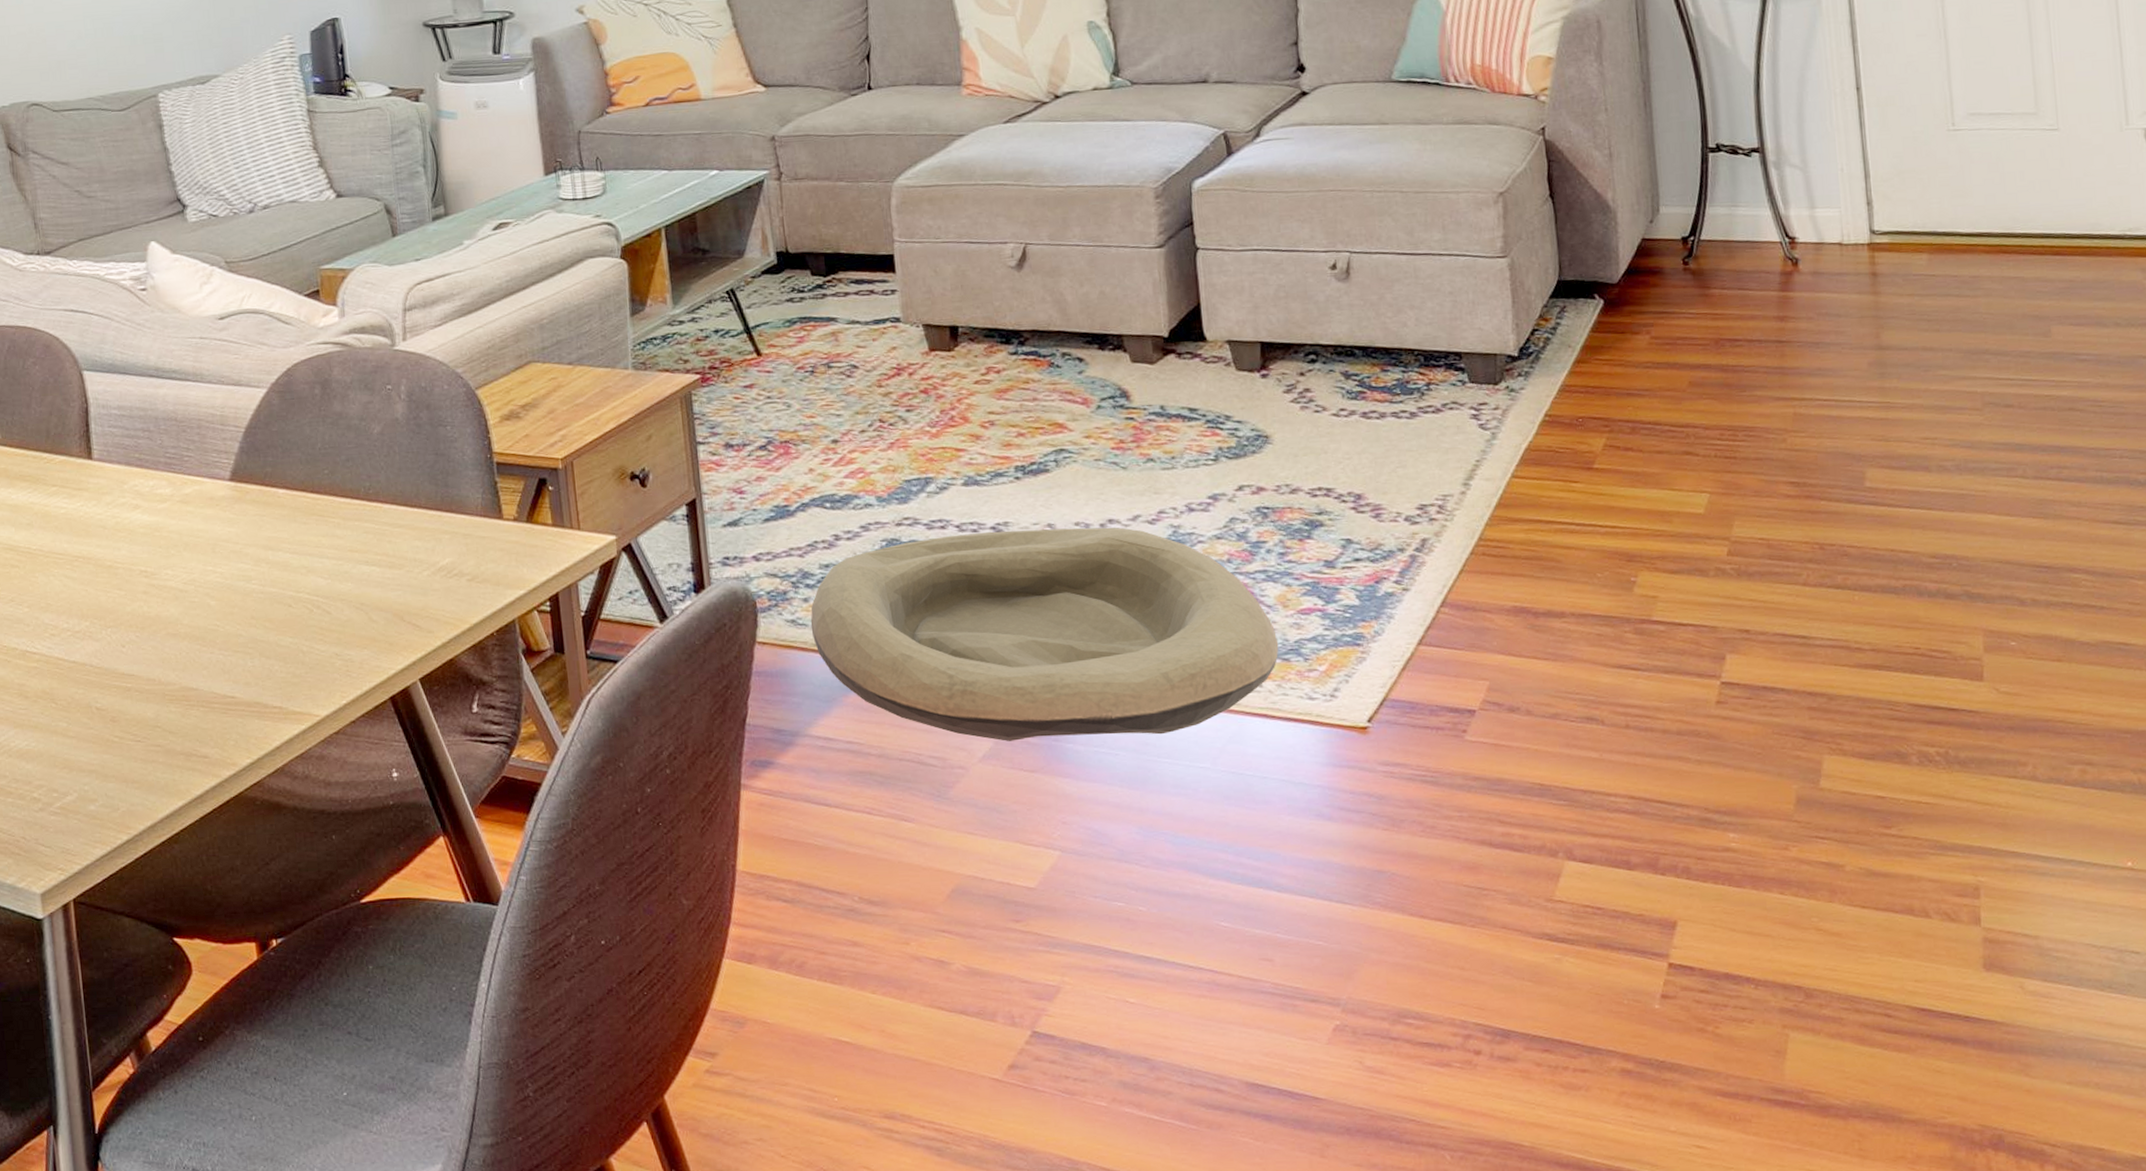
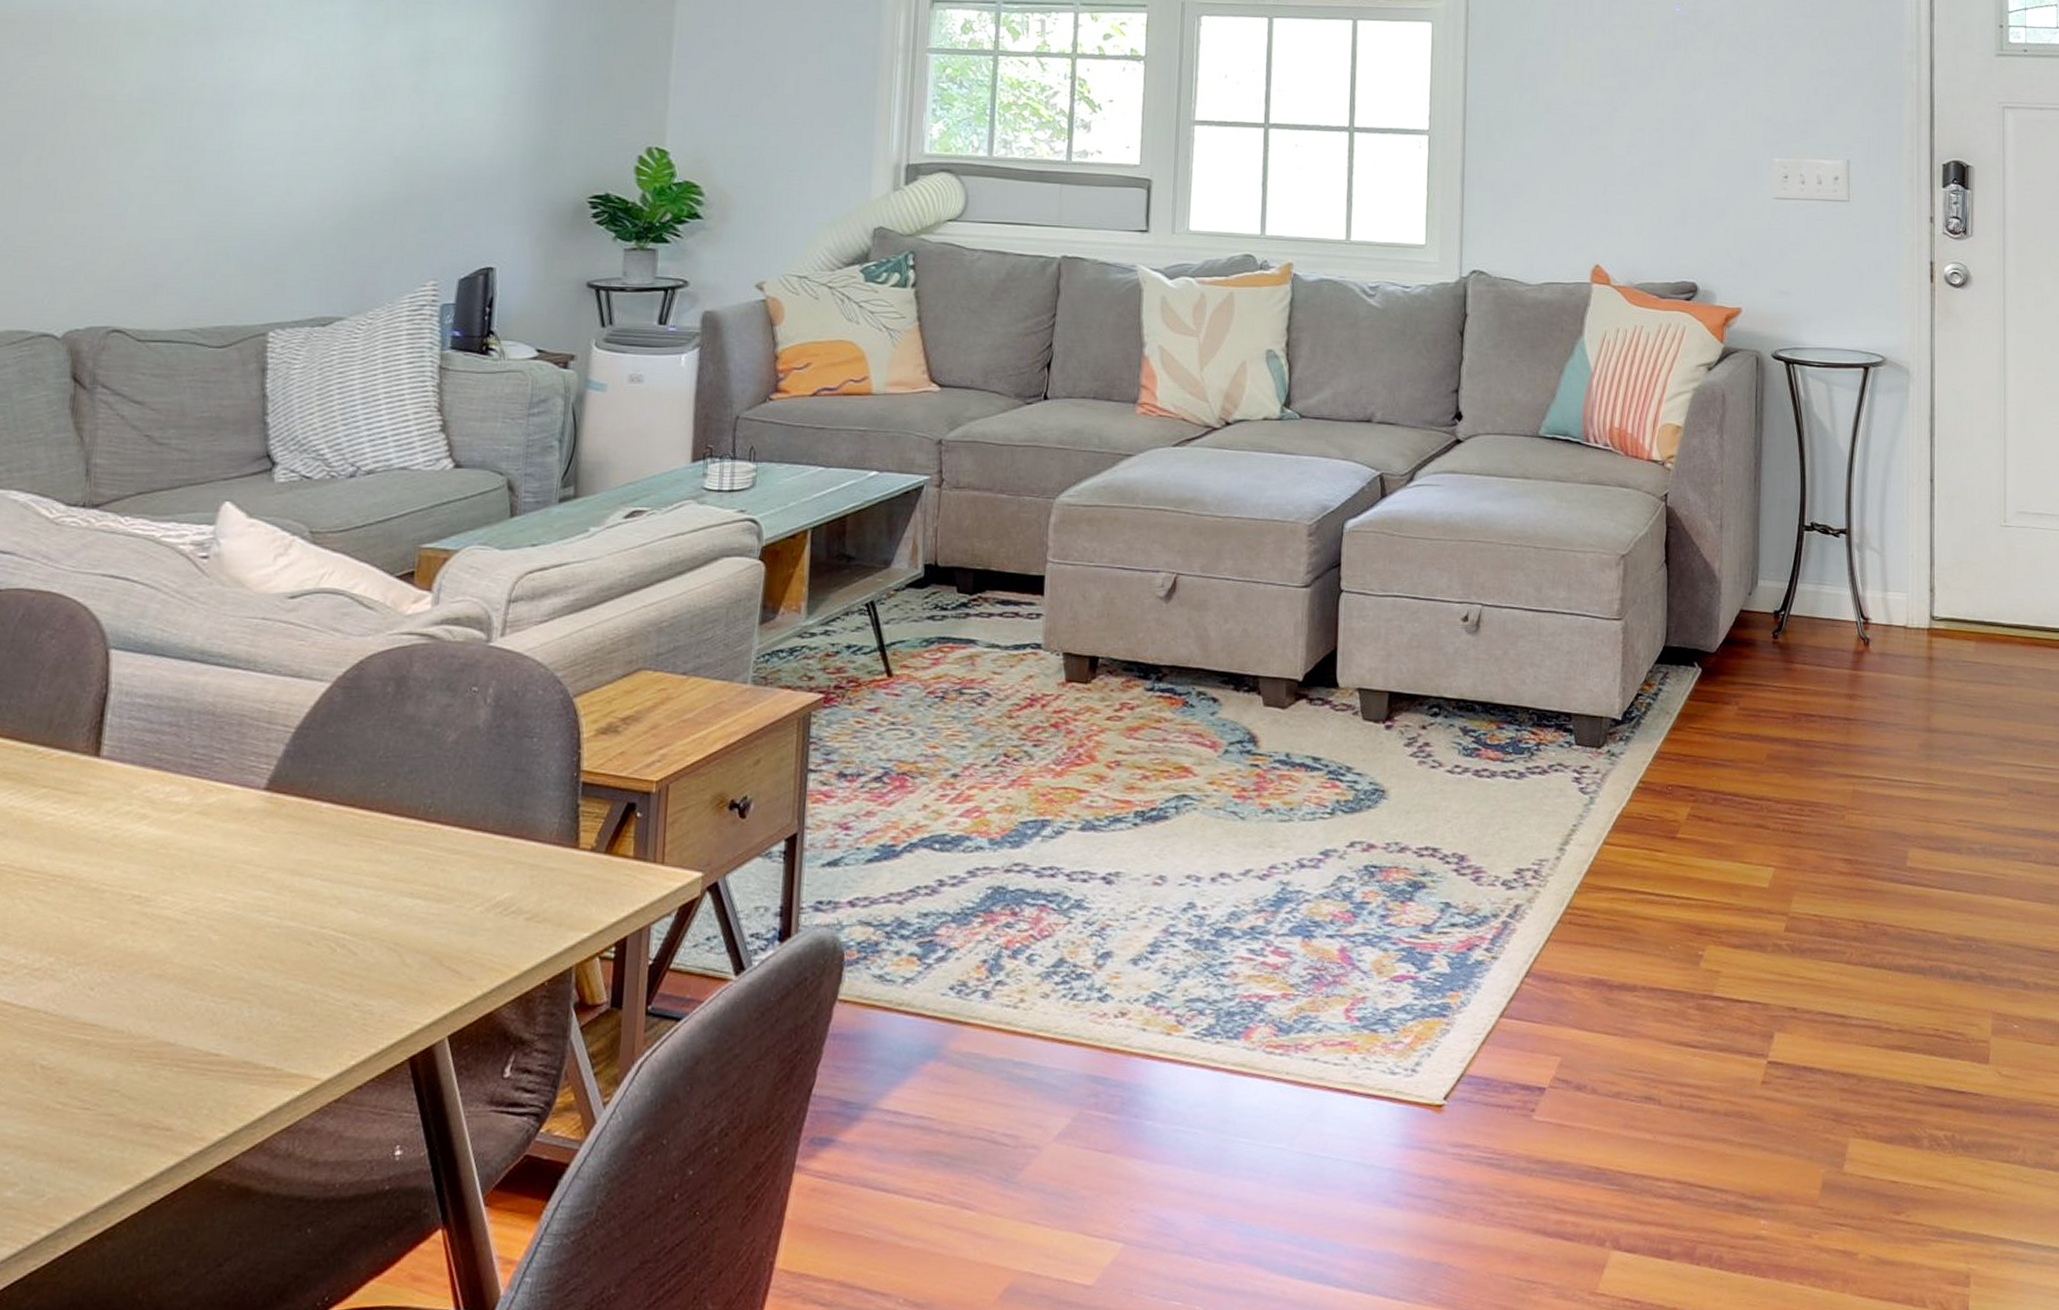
dog bed: present [810,527,1279,741] -> none [898,881,1369,1118]

